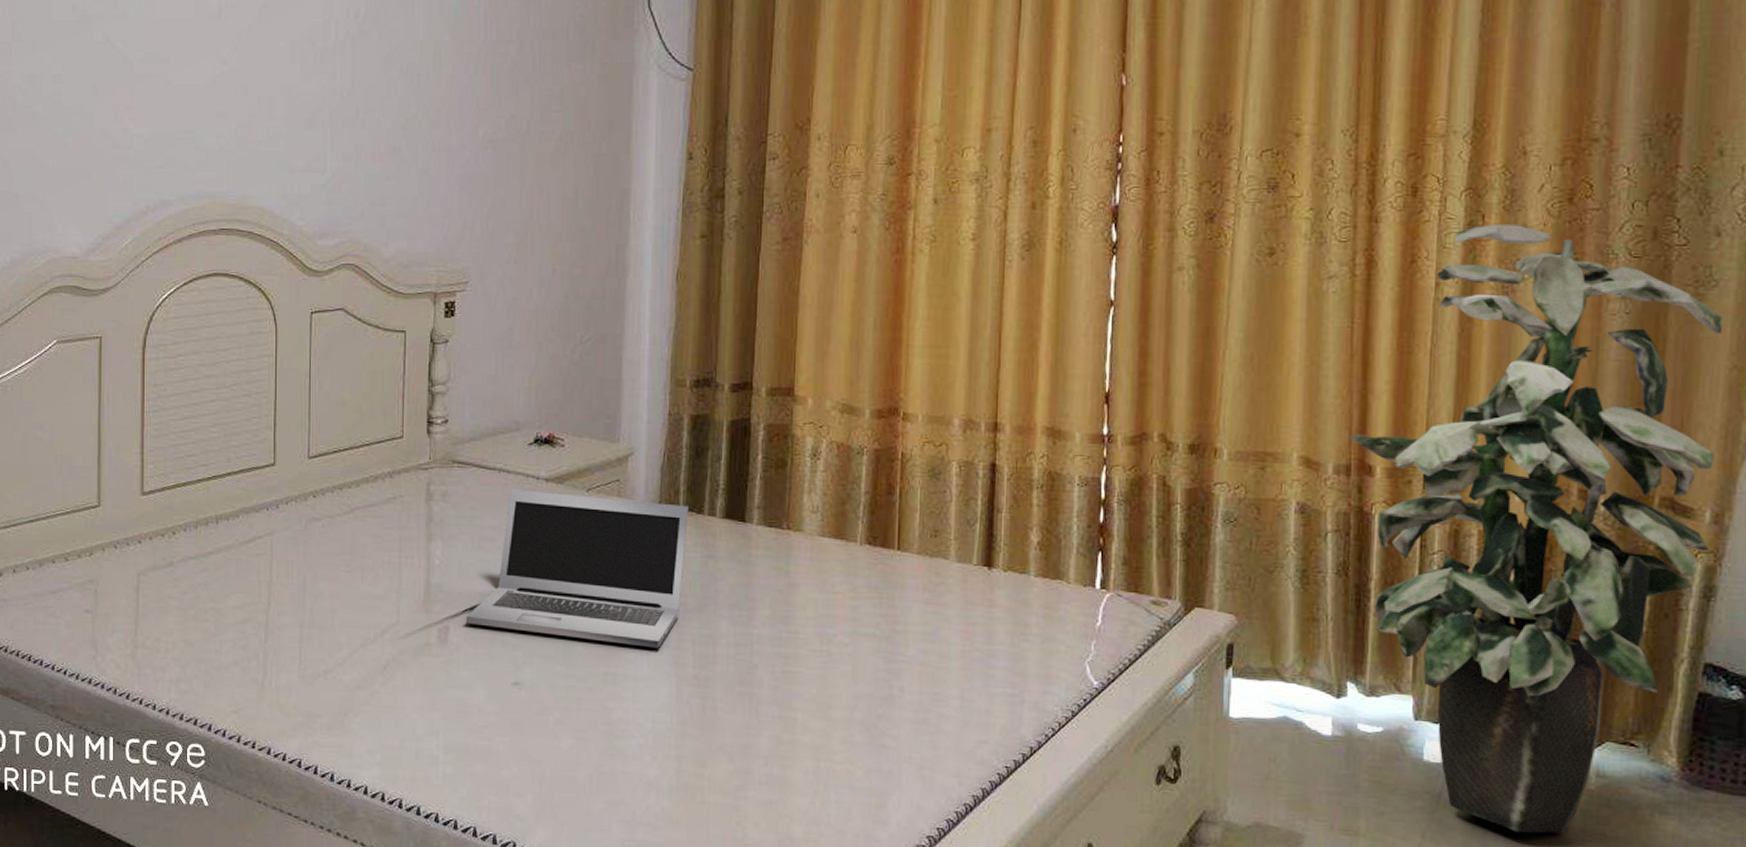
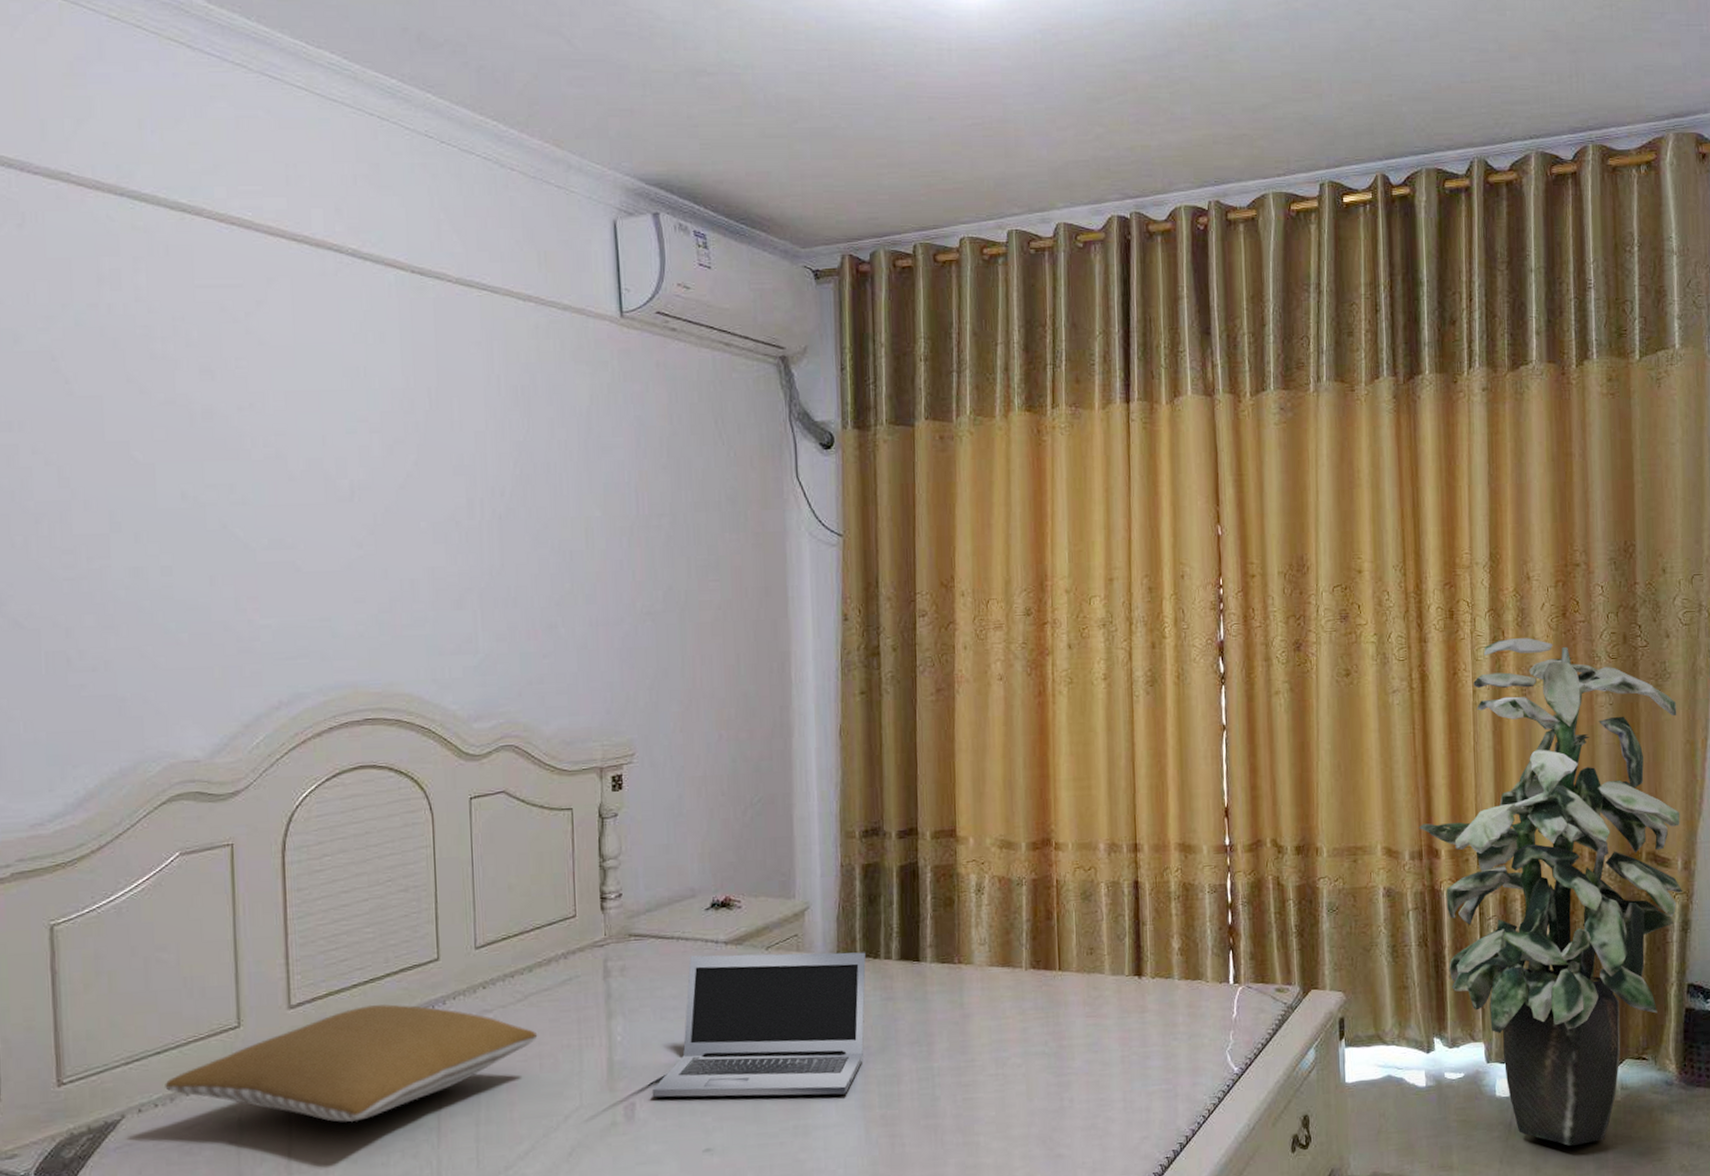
pillow: none [36,500,361,608] -> present [165,1004,538,1123]

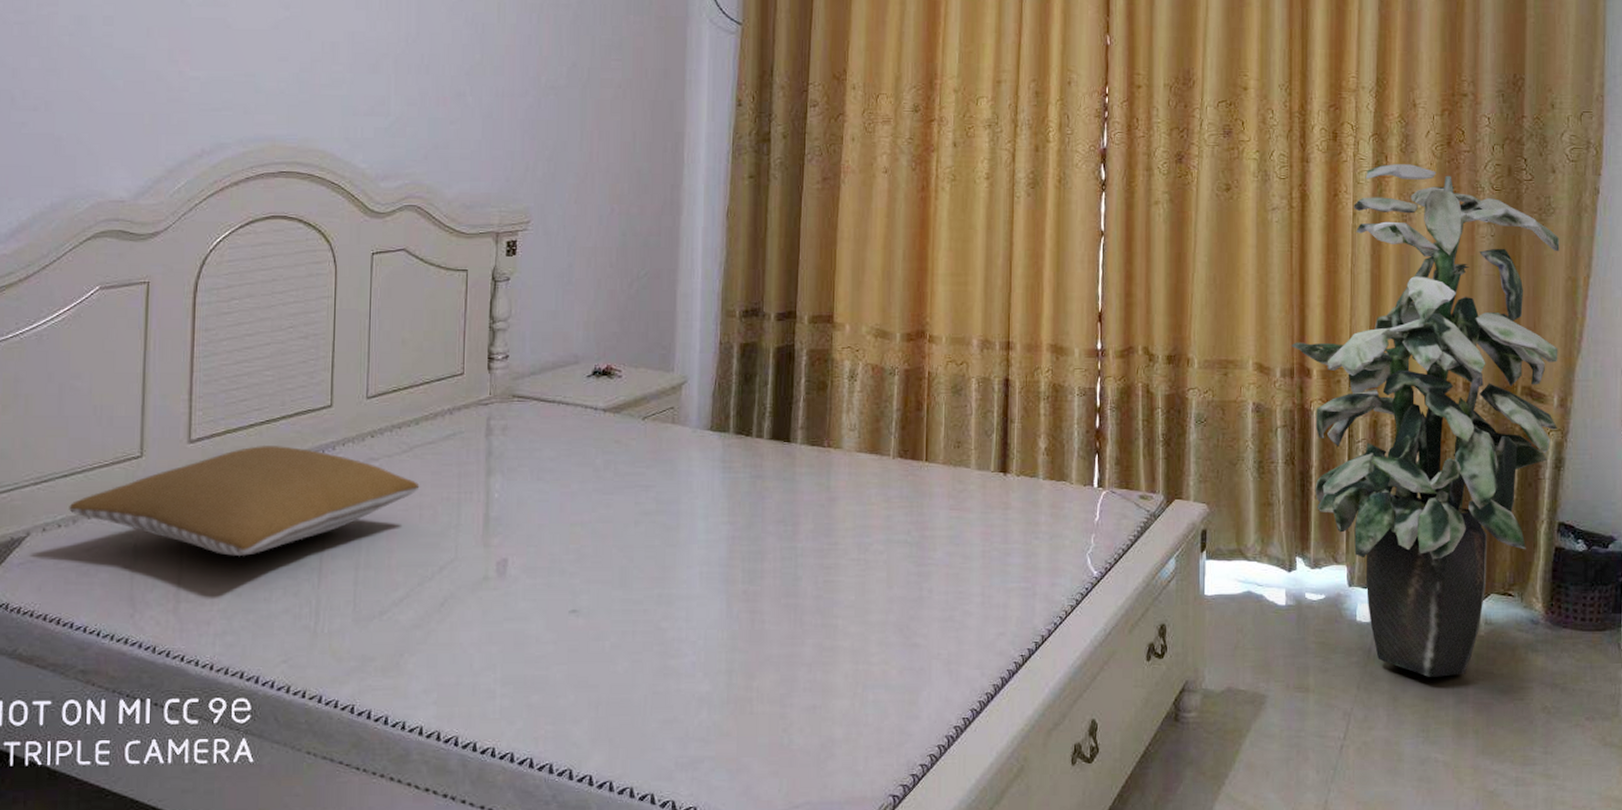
laptop: present [651,952,866,1098] -> none [524,421,738,567]

